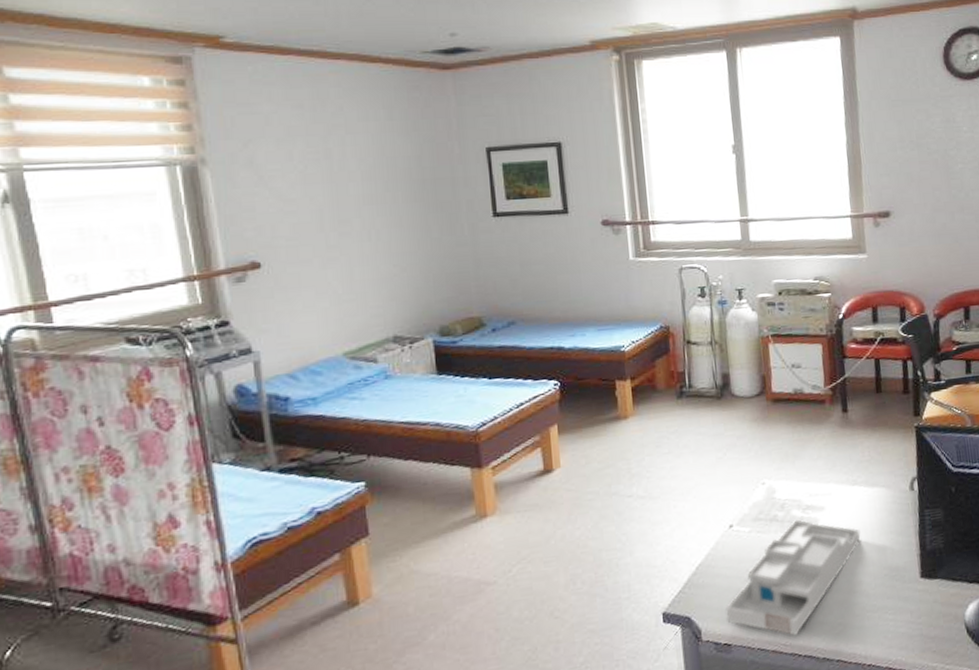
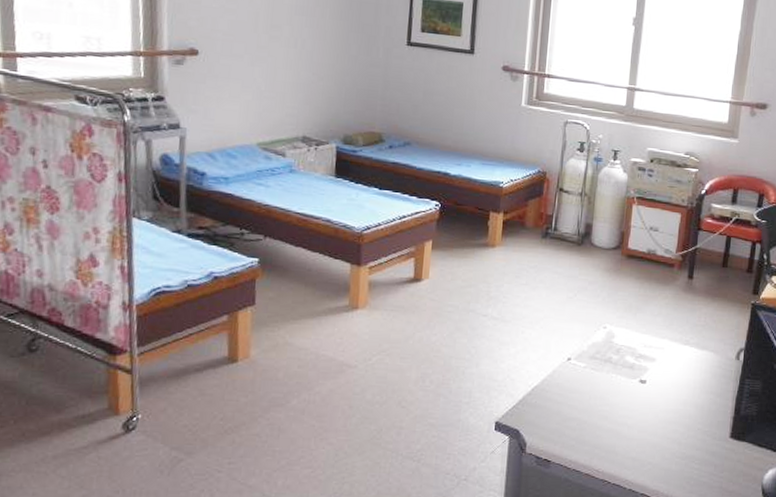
desk organizer: present [726,519,861,636] -> none [550,365,684,465]

